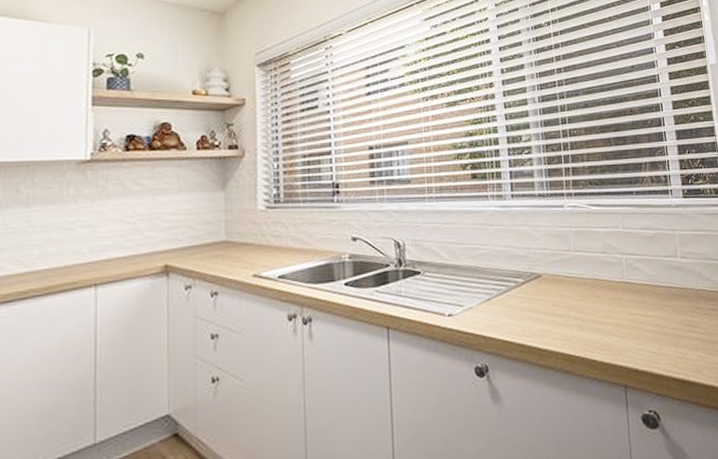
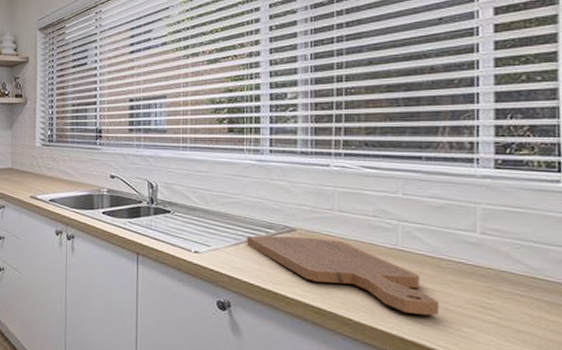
cutting board: none [497,280,660,344] -> present [246,235,439,316]

